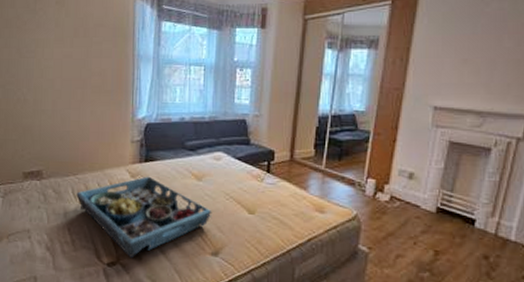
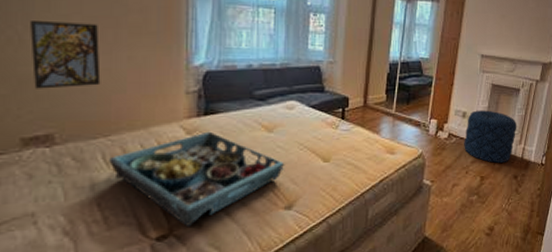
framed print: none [30,85,73,136] -> present [30,21,101,89]
pouf: none [411,171,488,237] -> present [464,110,517,163]

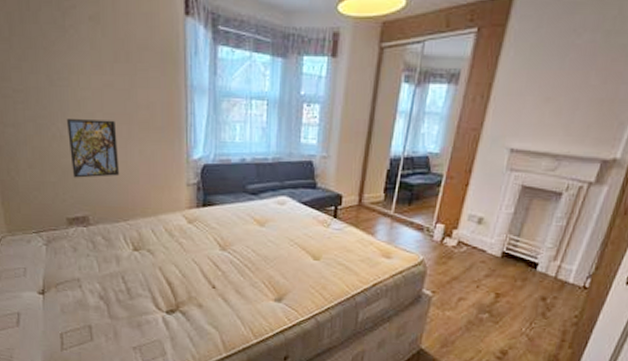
serving tray: present [109,131,285,228] -> none [128,222,276,306]
pouf: present [464,110,517,163] -> none [476,216,554,280]

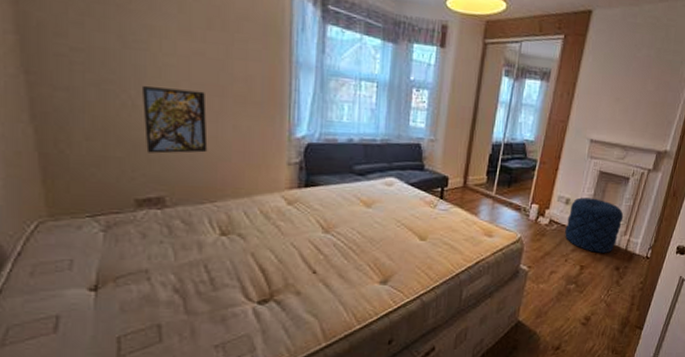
pouf: none [476,216,554,280] -> present [565,197,624,253]

